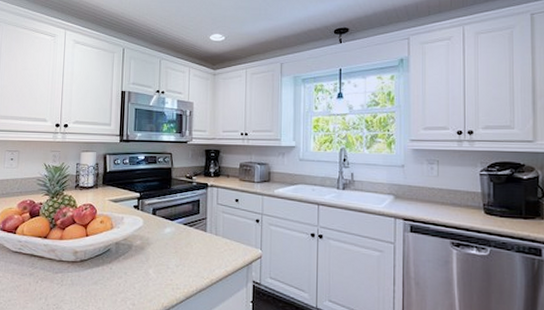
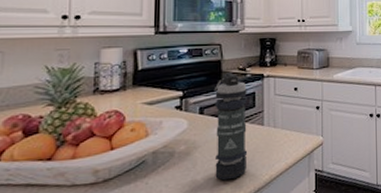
smoke grenade: none [164,180,194,277] -> present [213,73,248,181]

